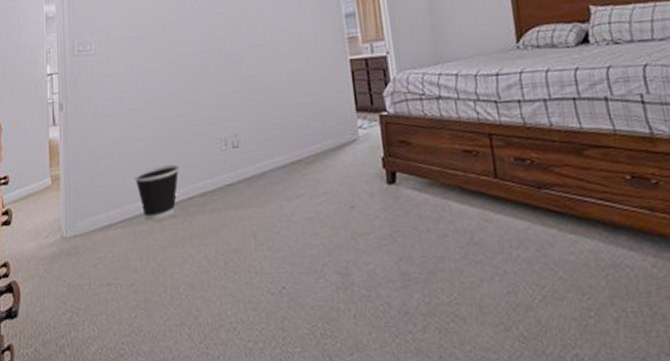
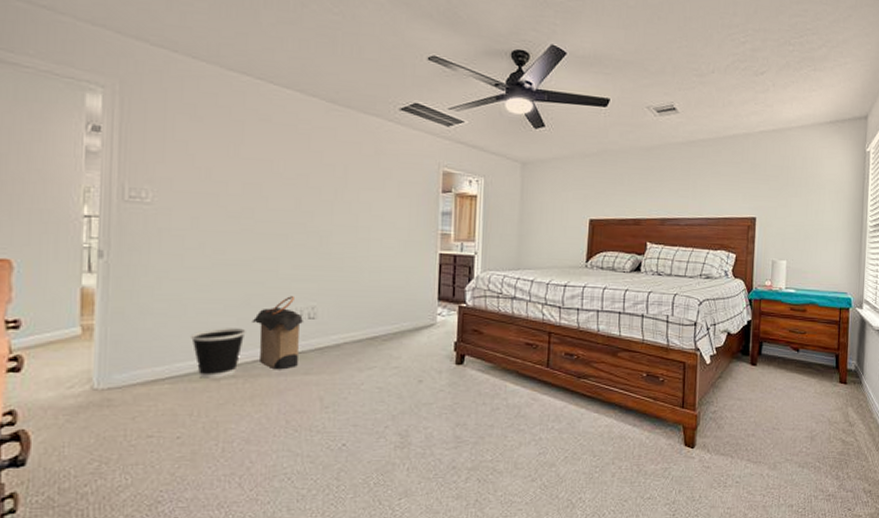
laundry hamper: none [183,126,230,206] -> present [252,296,304,370]

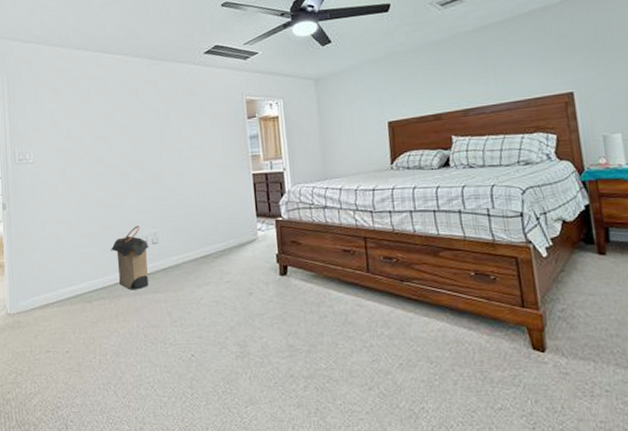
wastebasket: present [191,328,246,379] -> none [69,256,107,301]

